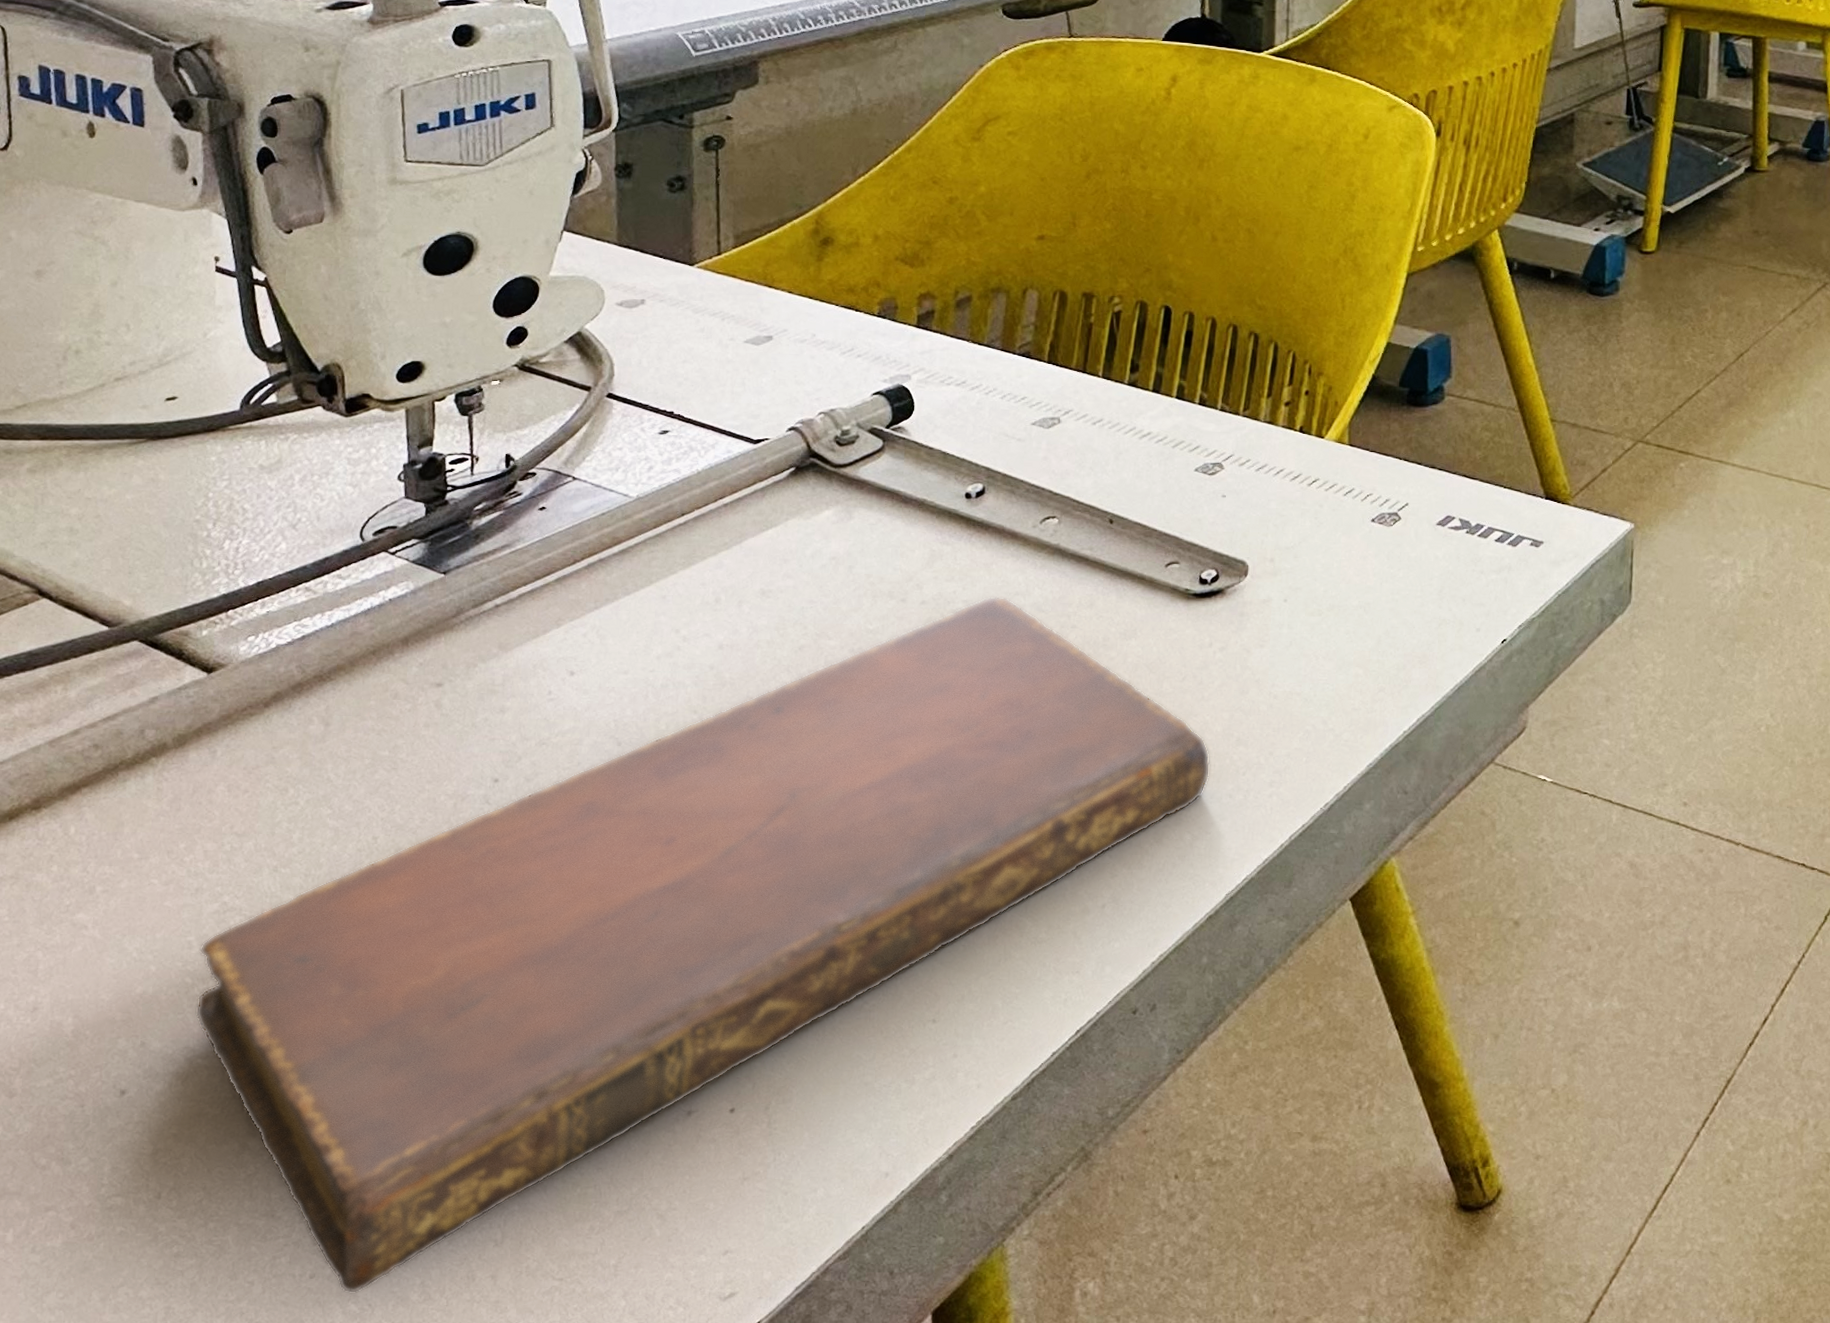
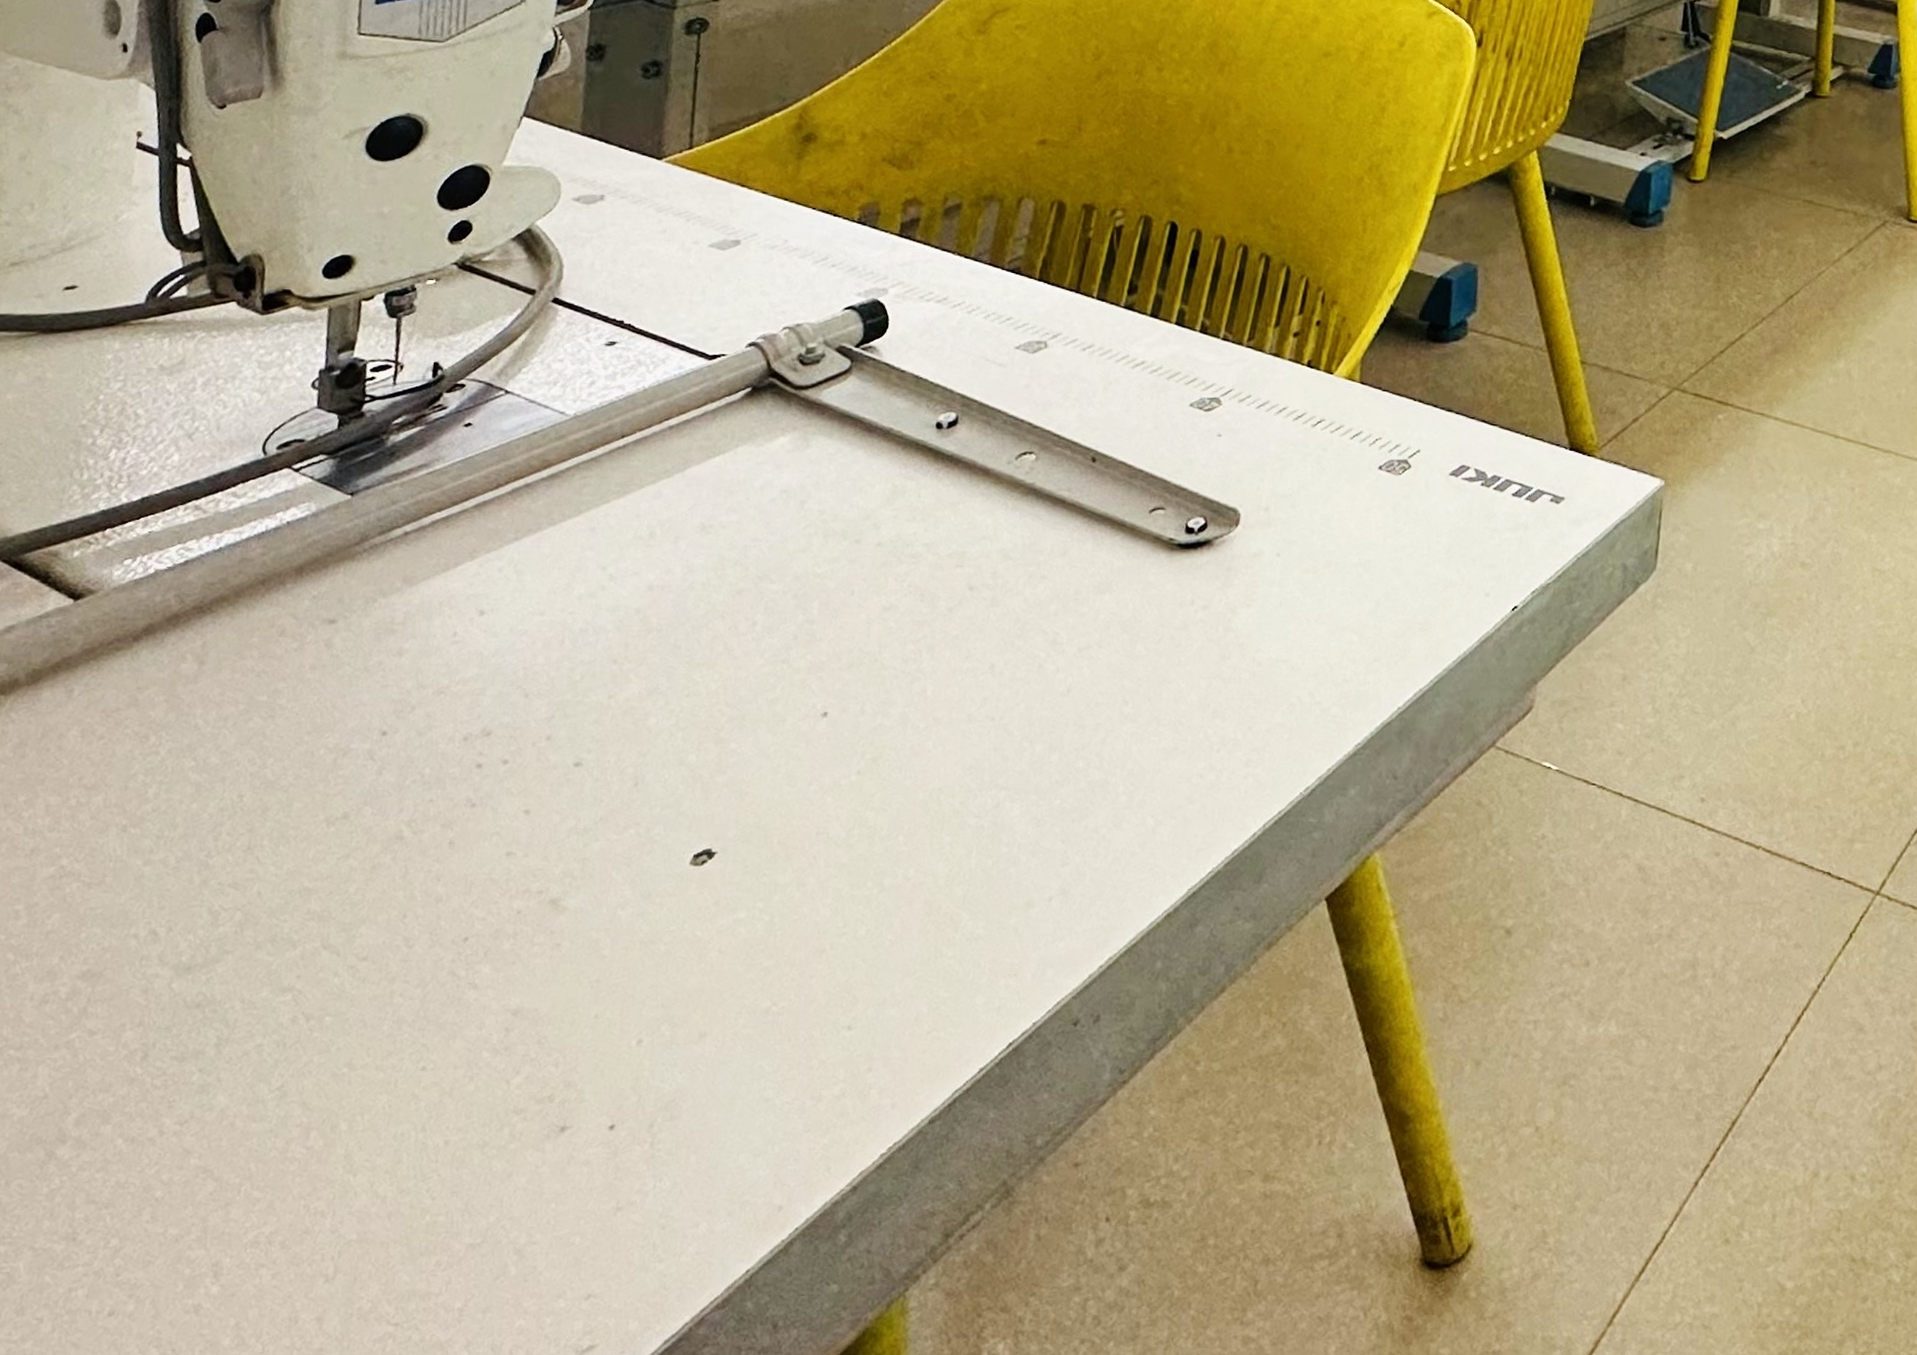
notebook: present [195,596,1211,1294] -> none [13,540,1182,1336]

